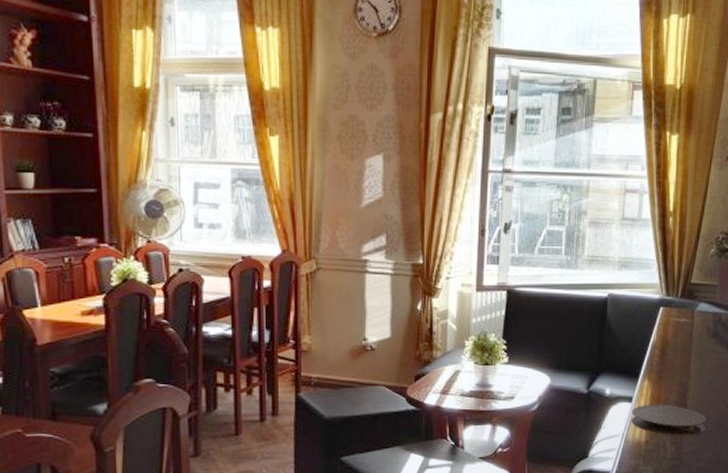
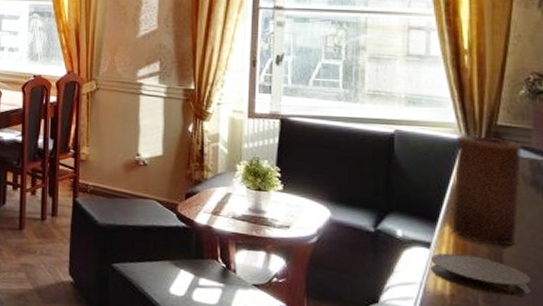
candle: none [650,294,708,393] -> present [451,135,521,247]

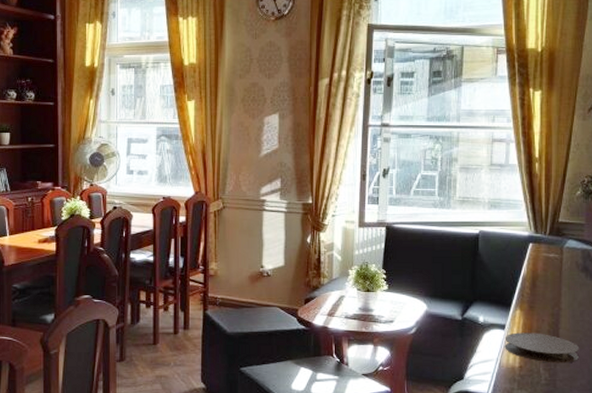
candle: present [451,135,521,247] -> none [522,232,576,323]

